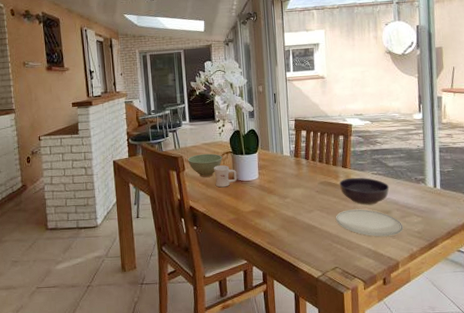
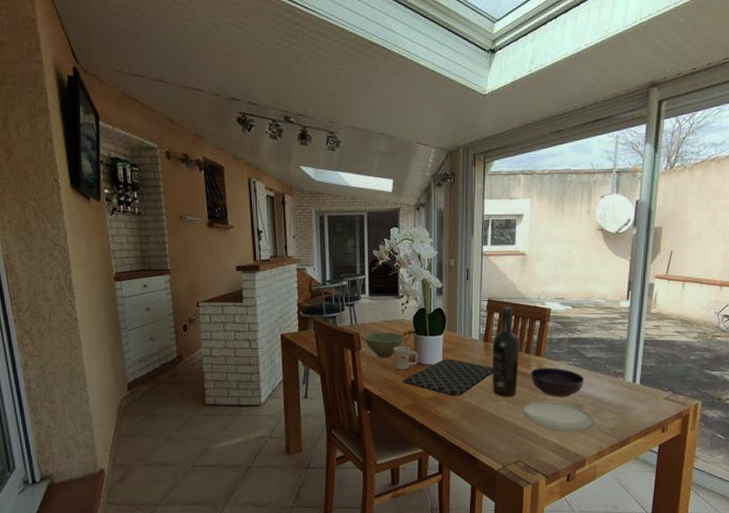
placemat: none [224,174,306,209] -> present [403,358,494,396]
wine bottle: none [302,125,329,207] -> present [492,307,520,397]

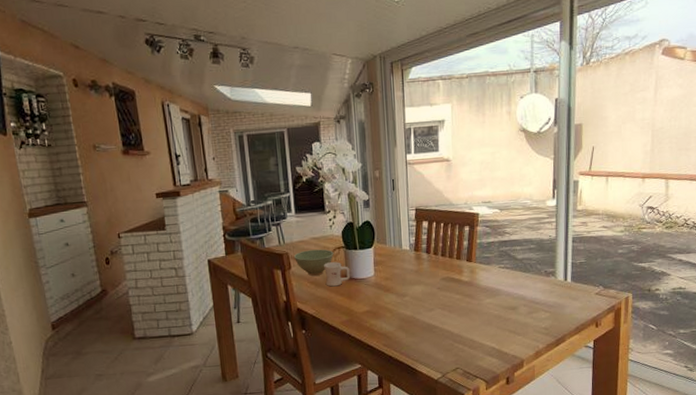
placemat: present [403,358,494,396] -> none [336,271,427,309]
wine bottle: present [492,307,520,397] -> none [423,214,451,305]
plate: present [522,401,595,433] -> none [457,305,530,336]
bowl: present [530,367,585,398] -> none [463,271,517,302]

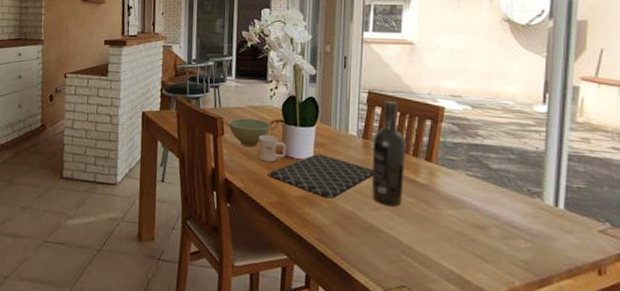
placemat: none [336,271,427,309] -> present [268,153,374,199]
wine bottle: none [423,214,451,305] -> present [372,101,407,207]

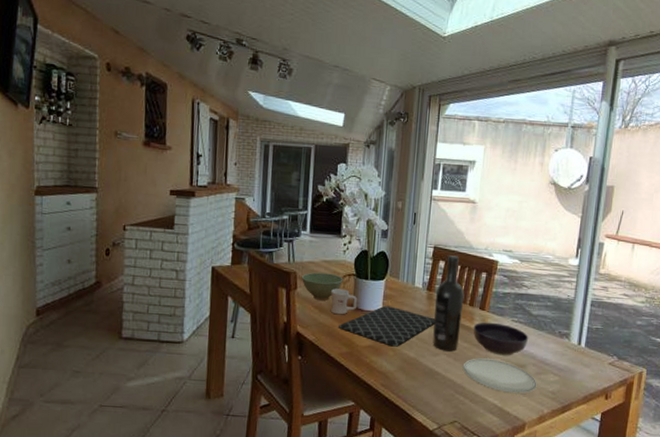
plate: none [408,215,504,261] -> present [462,358,537,395]
bowl: none [419,175,489,216] -> present [473,322,529,356]

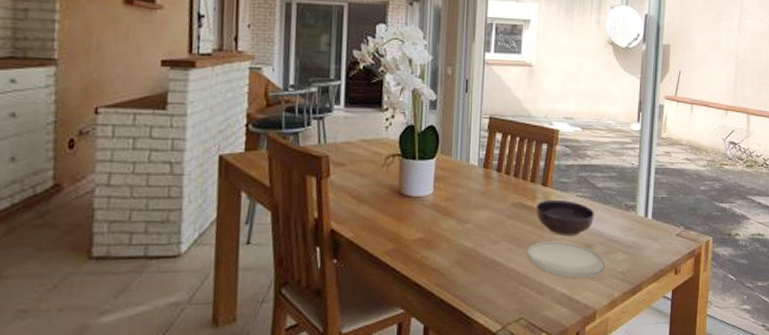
bowl: present [302,272,344,301] -> none [336,154,387,188]
mug: present [330,288,358,315] -> none [371,173,404,204]
placemat: present [339,305,436,347] -> none [382,189,494,237]
wine bottle: present [432,255,465,352] -> none [492,126,525,237]

